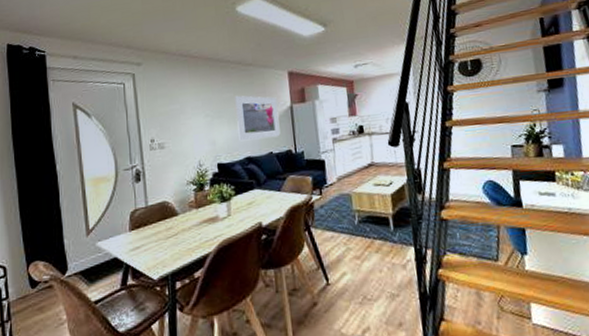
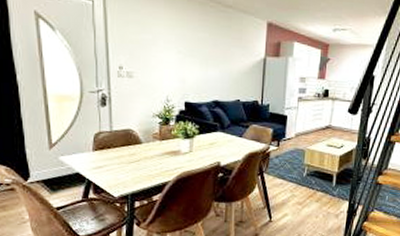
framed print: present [235,95,281,142] -> none [209,37,252,87]

